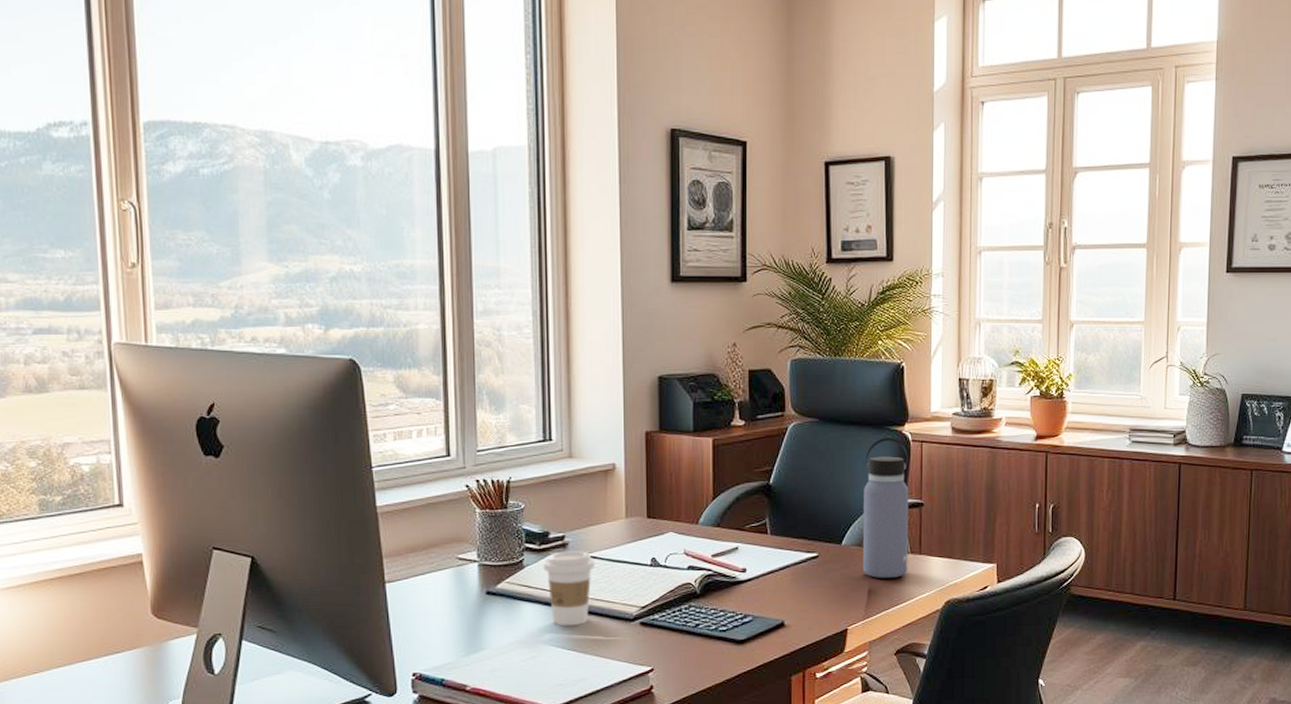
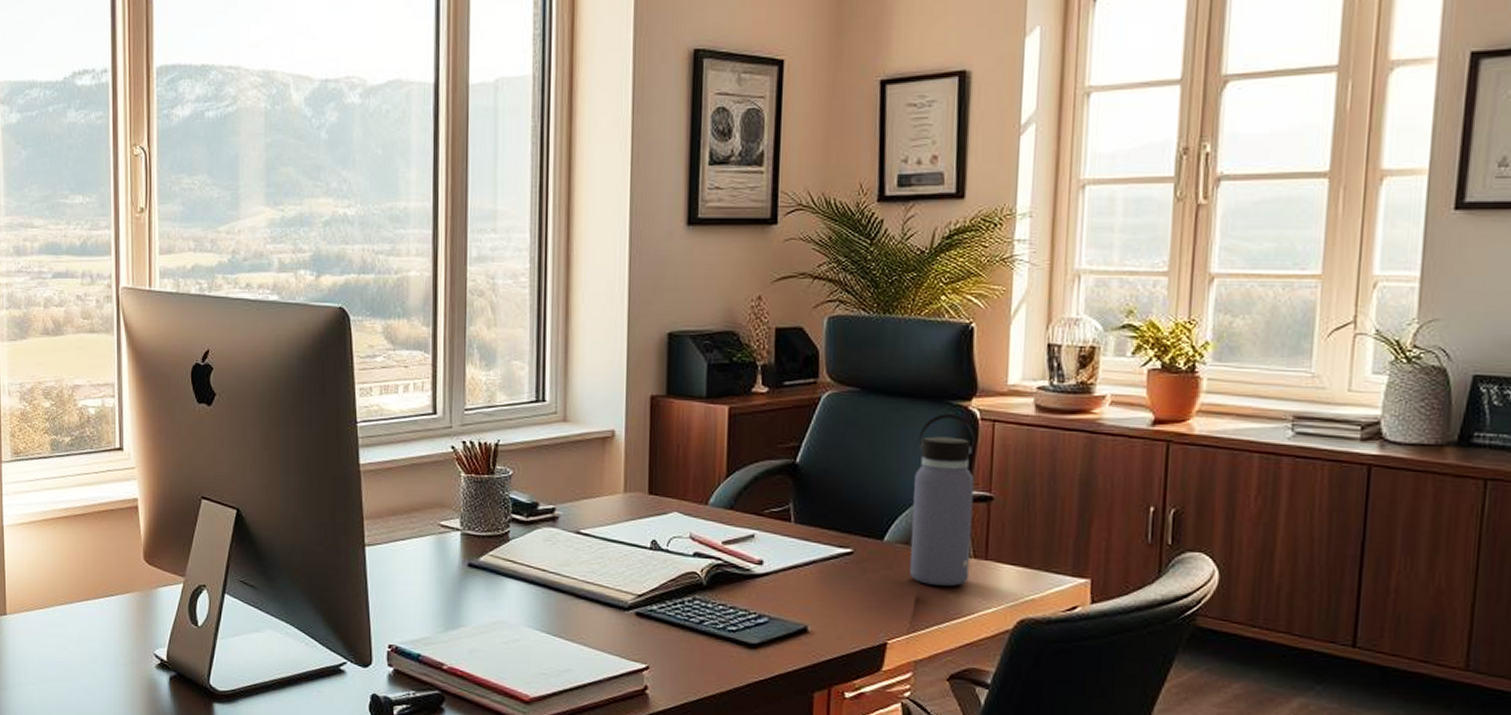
coffee cup: present [542,551,595,626] -> none [529,525,587,610]

